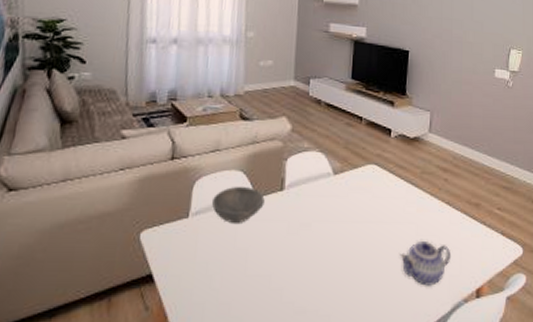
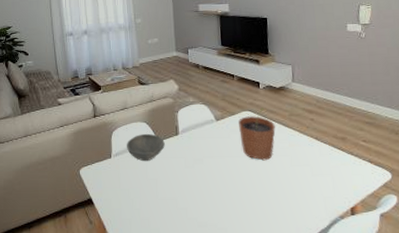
plant pot: none [360,161,403,229] -> present [239,107,276,161]
teapot: present [401,242,451,286] -> none [280,170,325,205]

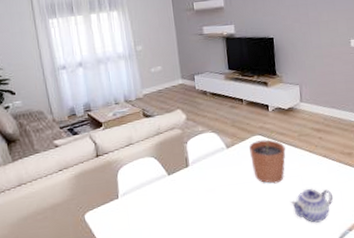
bowl: present [127,133,165,162] -> none [134,168,175,198]
teapot: none [280,170,325,205] -> present [292,189,334,223]

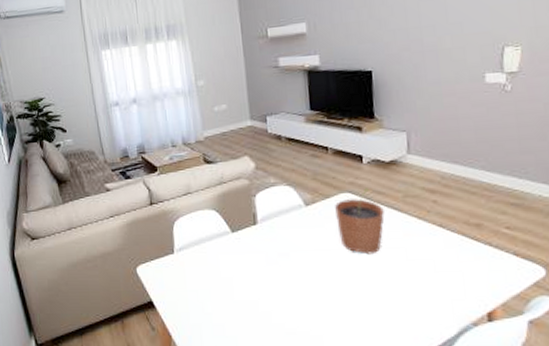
teapot: present [292,189,334,223] -> none [391,266,452,310]

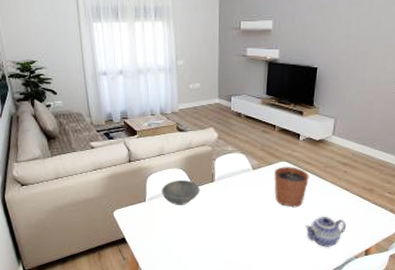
bowl: none [192,223,240,257] -> present [162,179,200,206]
teapot: none [391,266,452,310] -> present [306,217,347,247]

